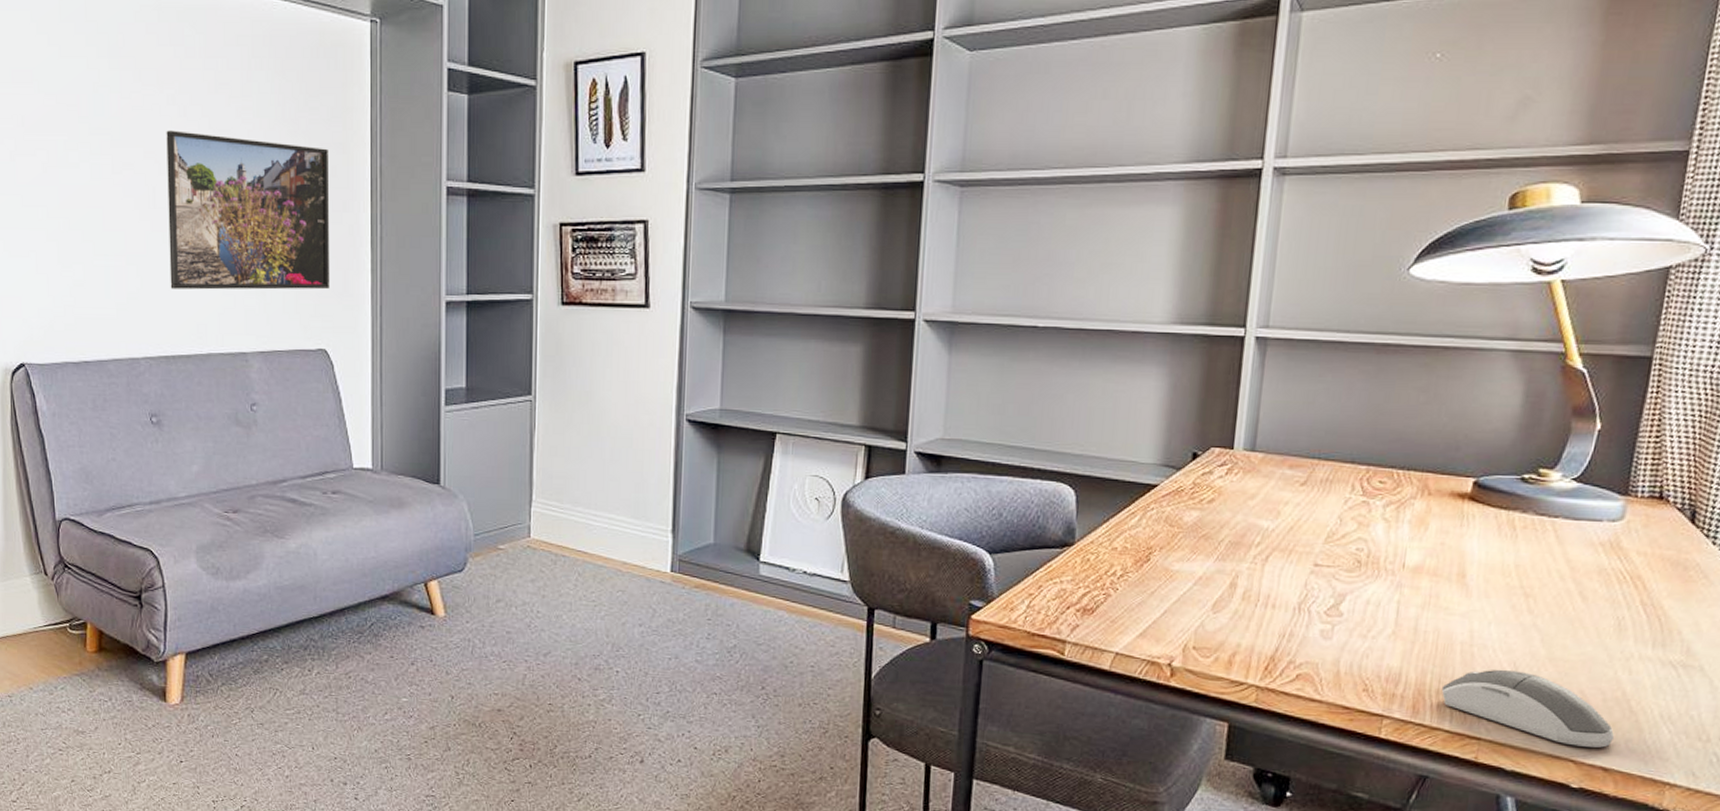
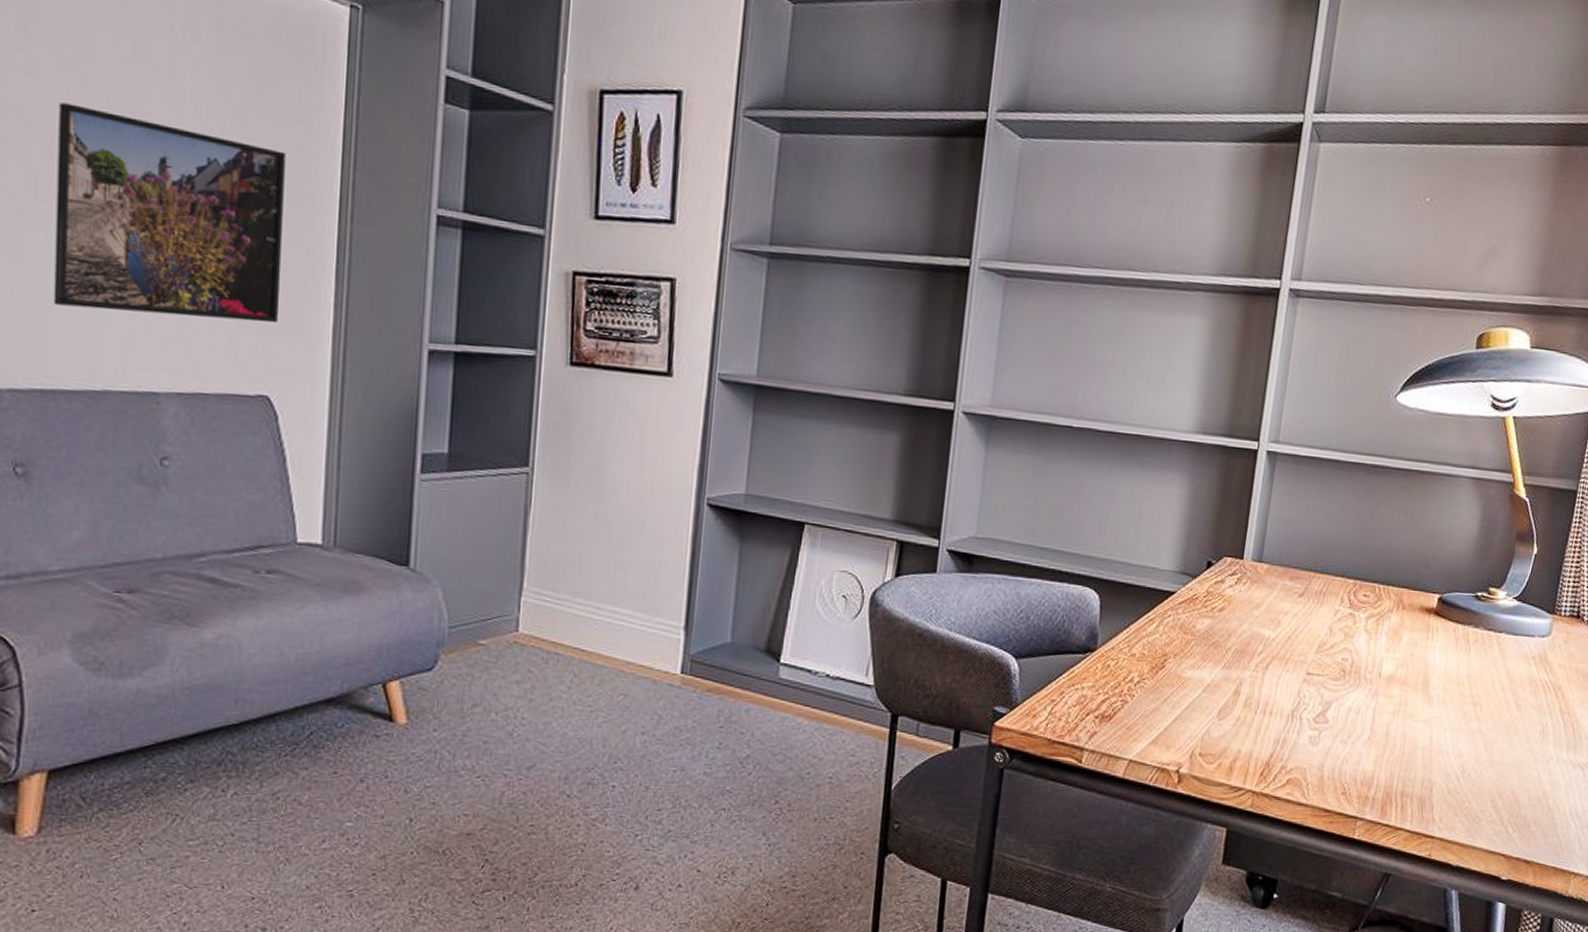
computer mouse: present [1441,669,1615,748] -> none [1405,772,1536,842]

